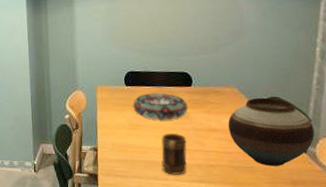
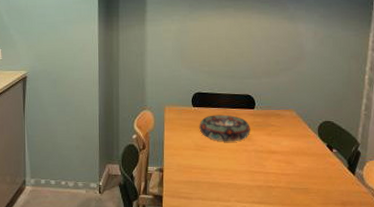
mug: present [161,132,187,175] -> none [224,154,249,196]
vase: present [228,97,314,166] -> none [286,121,362,188]

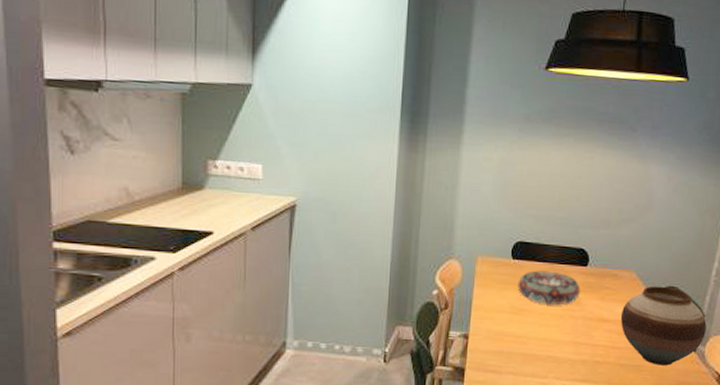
vase: none [286,121,362,188] -> present [620,286,707,366]

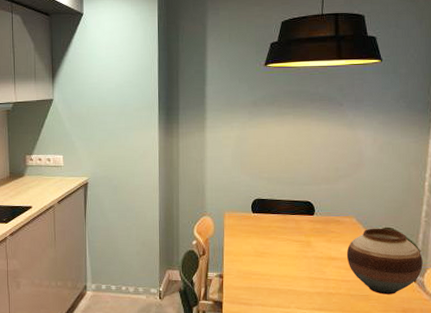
decorative bowl: present [517,270,580,306] -> none [259,221,310,248]

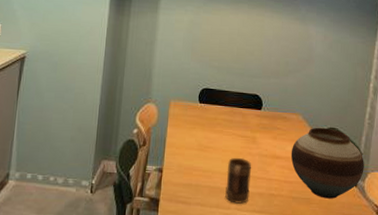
mug: none [284,260,309,303] -> present [225,157,252,204]

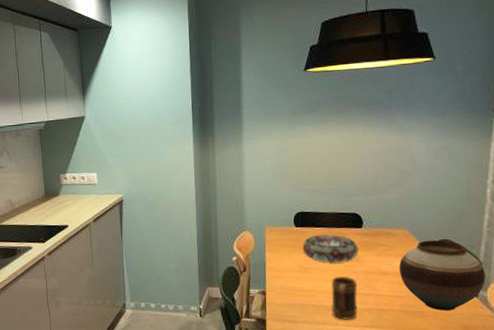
decorative bowl: none [204,113,256,144] -> present [302,234,358,263]

